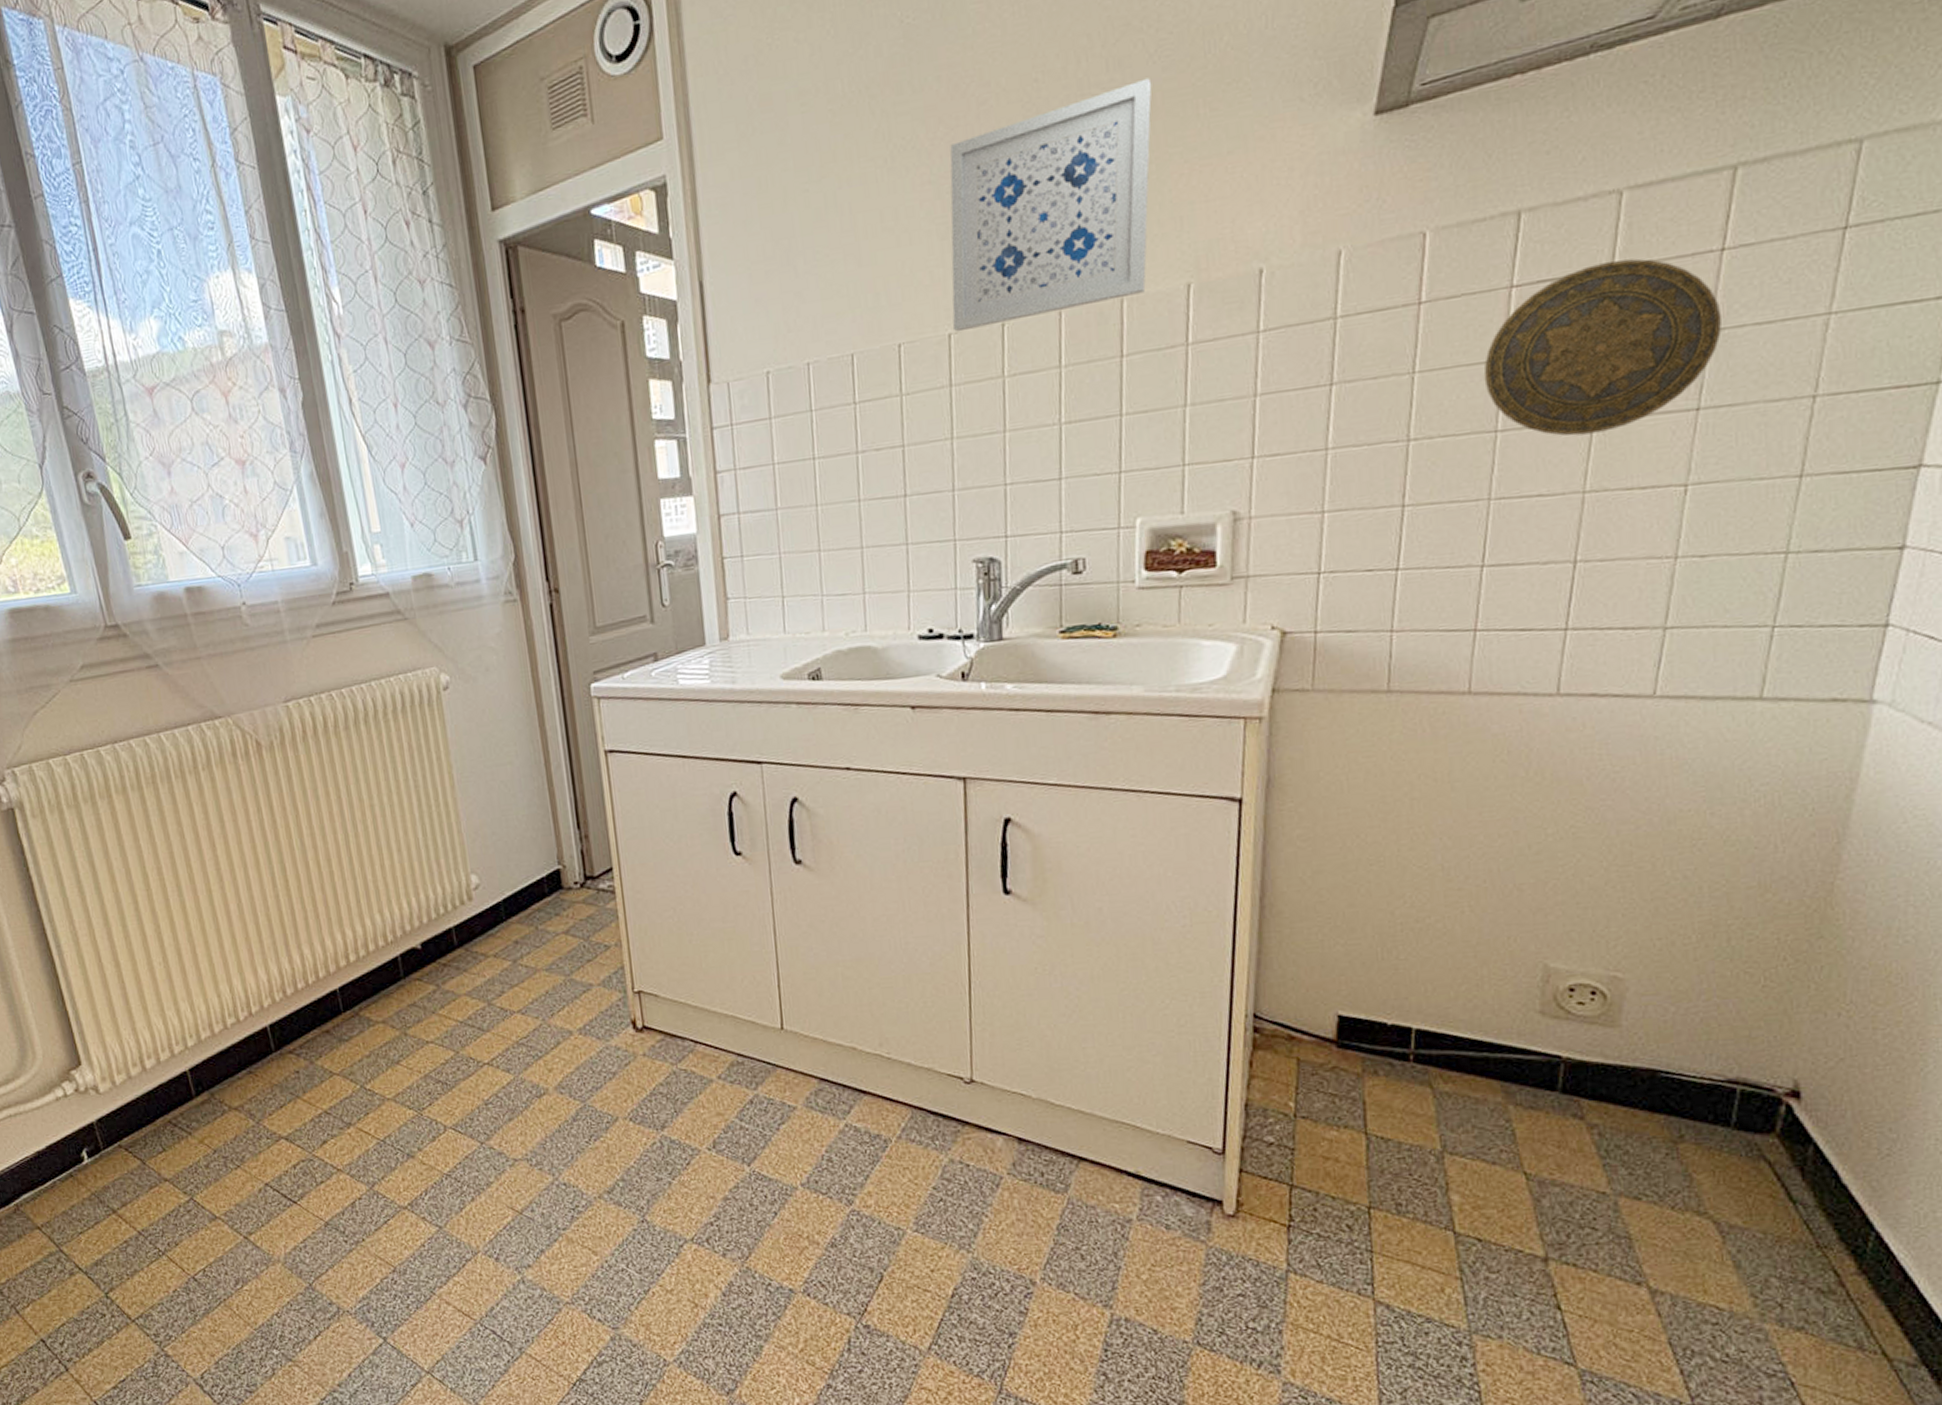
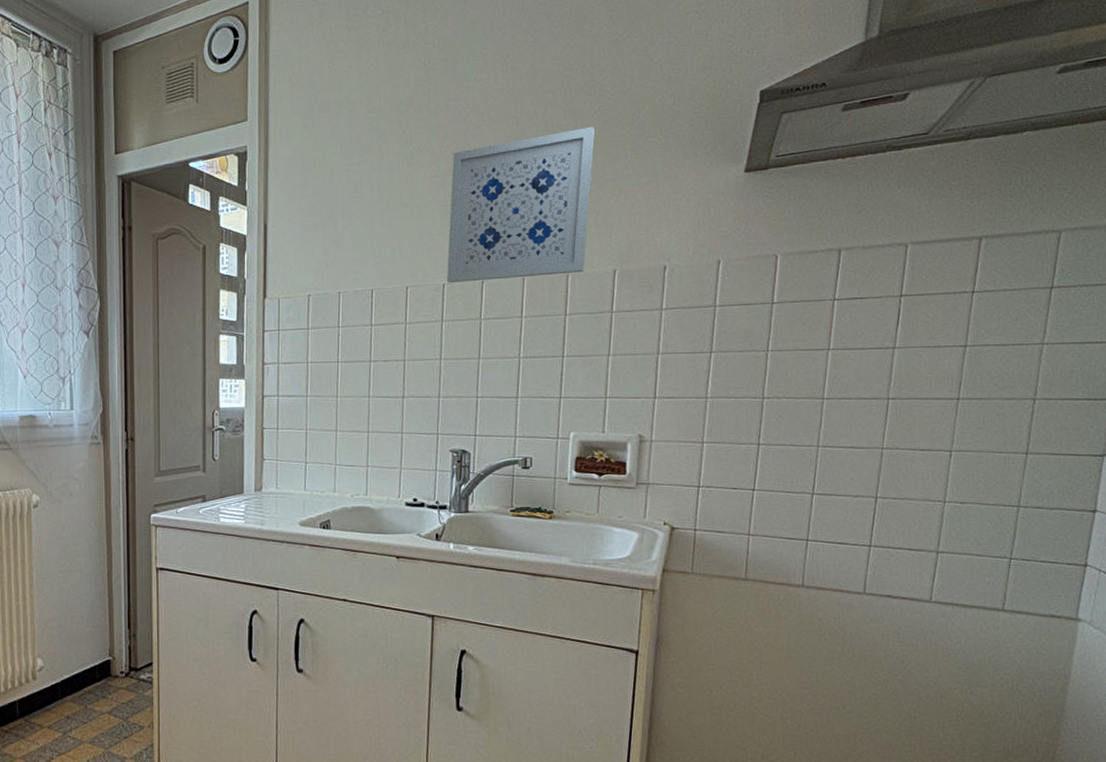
decorative plate: present [1483,258,1723,436] -> none [815,290,974,408]

